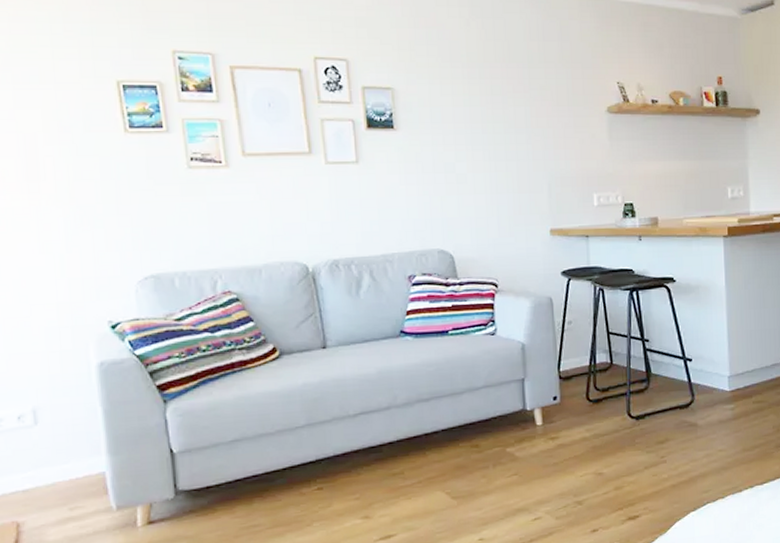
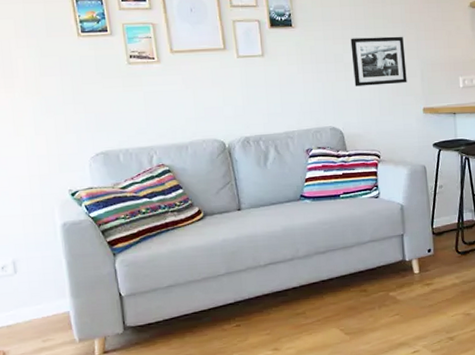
picture frame: none [464,143,532,202] -> present [350,36,407,86]

